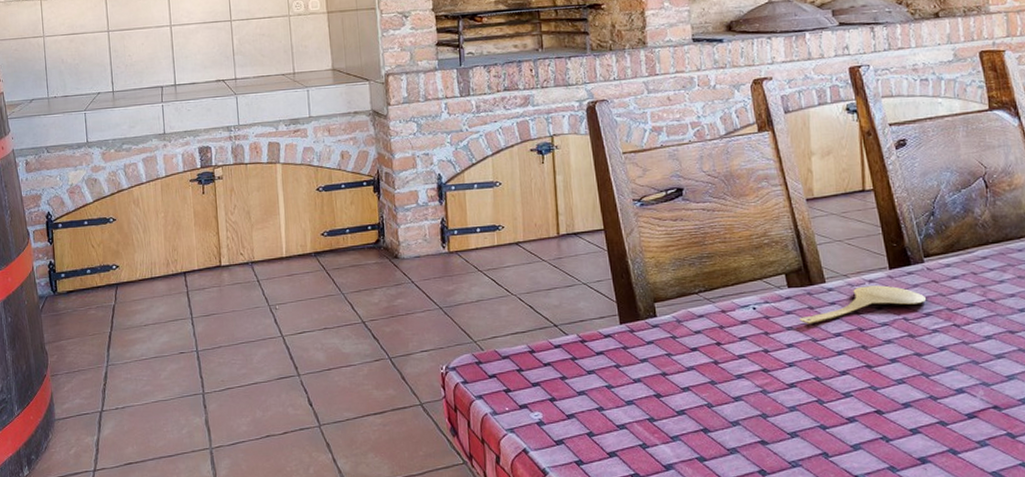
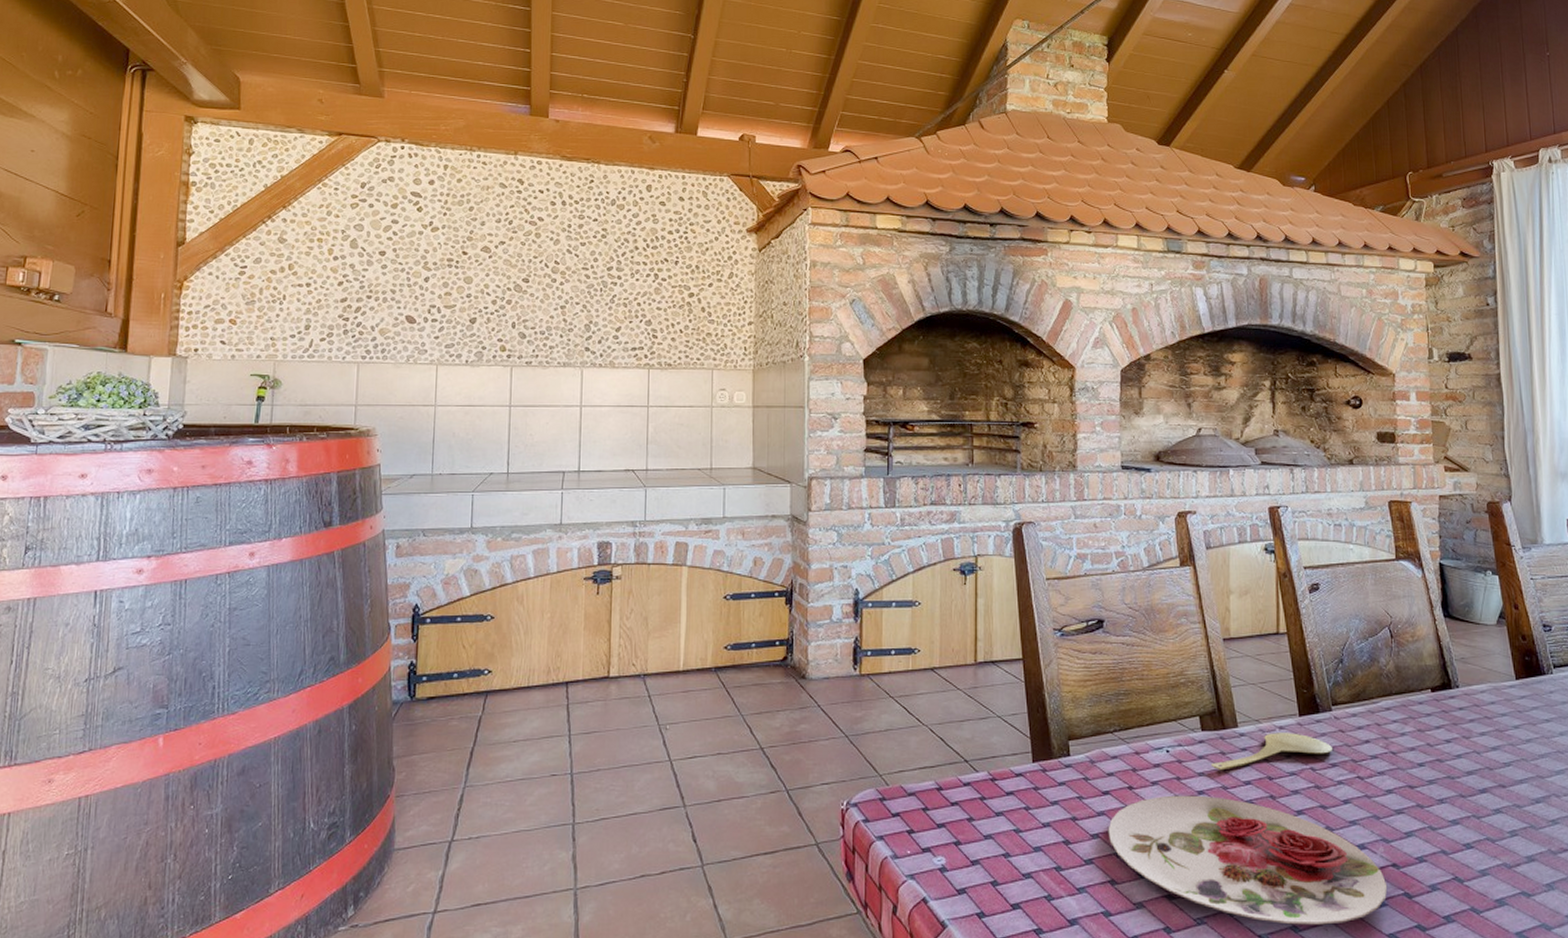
plate: none [698,348,989,465] -> present [1108,795,1388,925]

